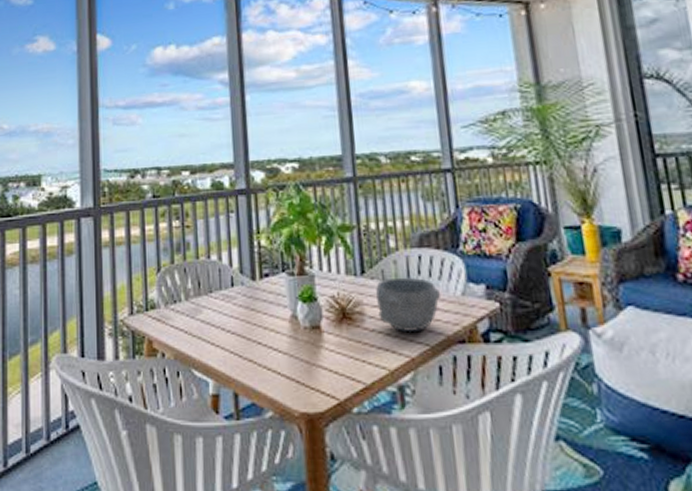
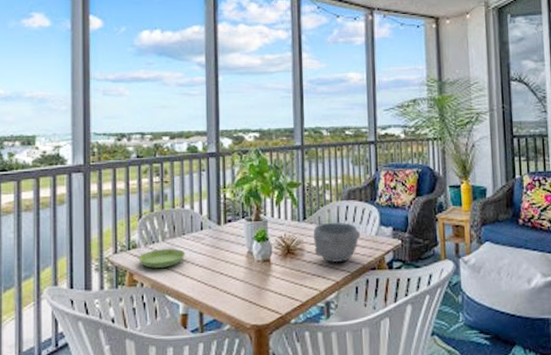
saucer: none [158,310,214,334] -> present [139,249,186,268]

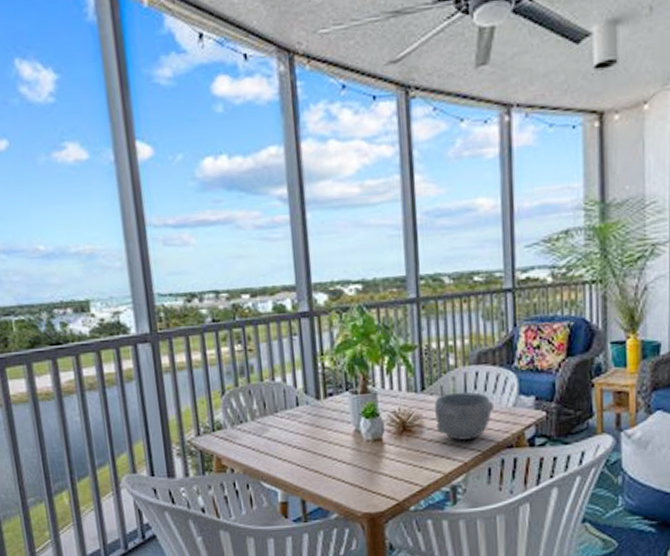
saucer: present [139,249,186,268] -> none [225,429,281,452]

